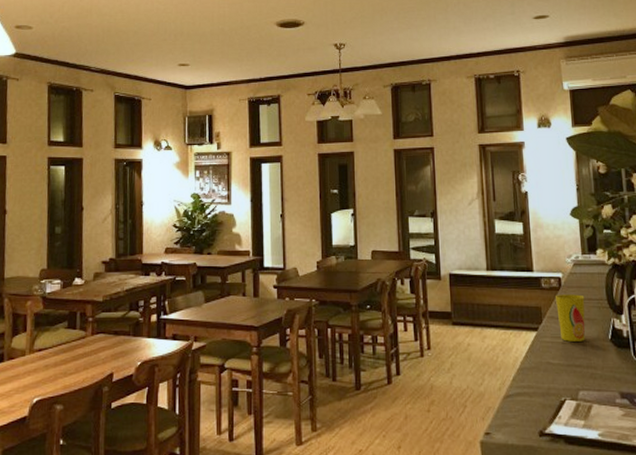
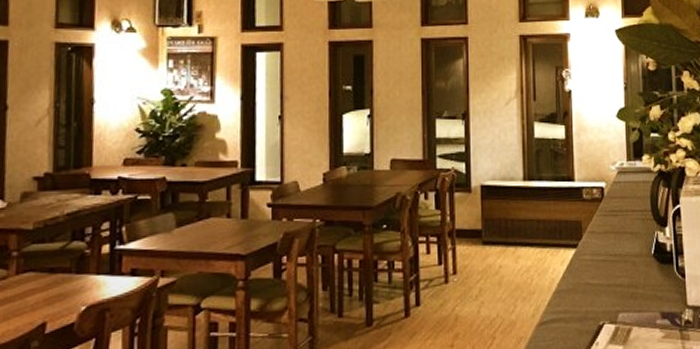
cup: present [556,294,586,342] -> none [598,206,628,259]

